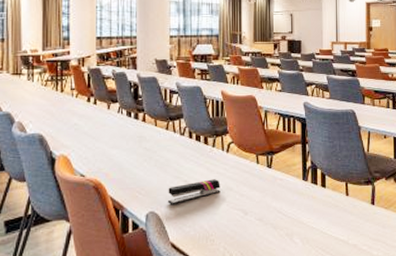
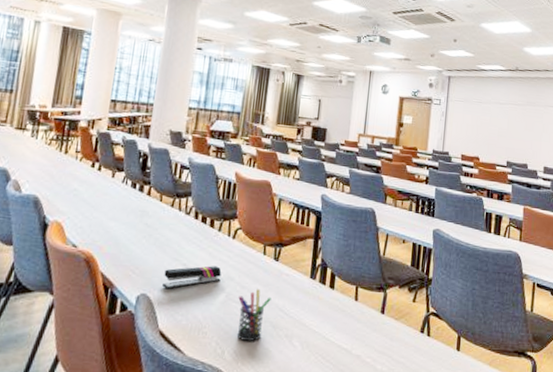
pen holder: none [239,195,269,243] -> present [236,289,271,341]

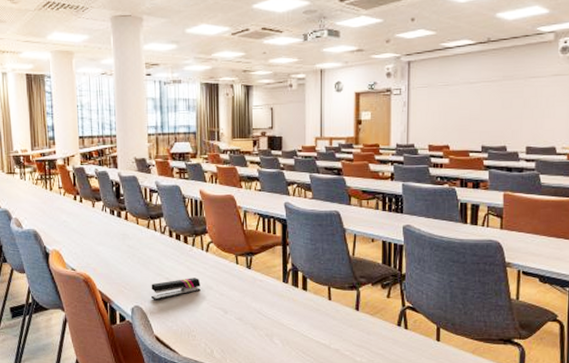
pen holder: present [236,289,271,341] -> none [219,295,249,341]

